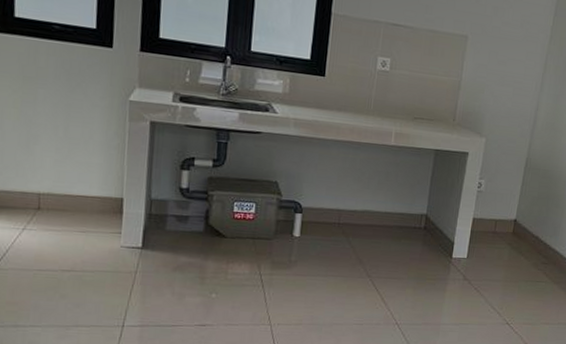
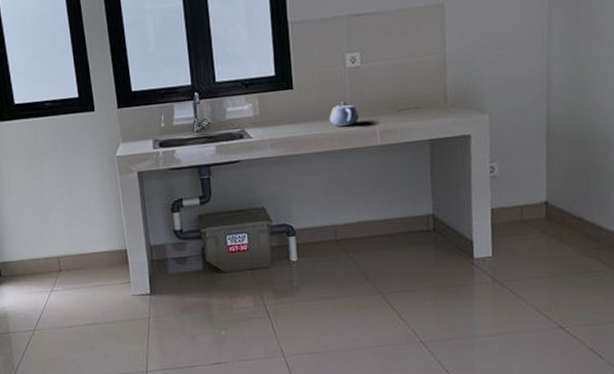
teapot: none [353,99,381,122] -> present [329,102,360,126]

